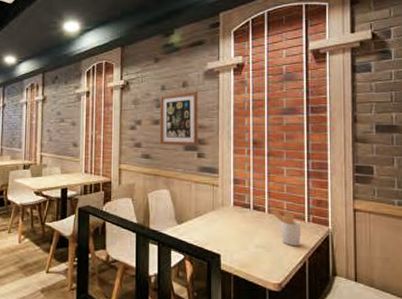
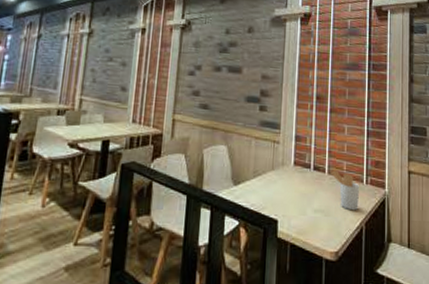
wall art: present [159,90,198,146] -> none [220,37,264,97]

